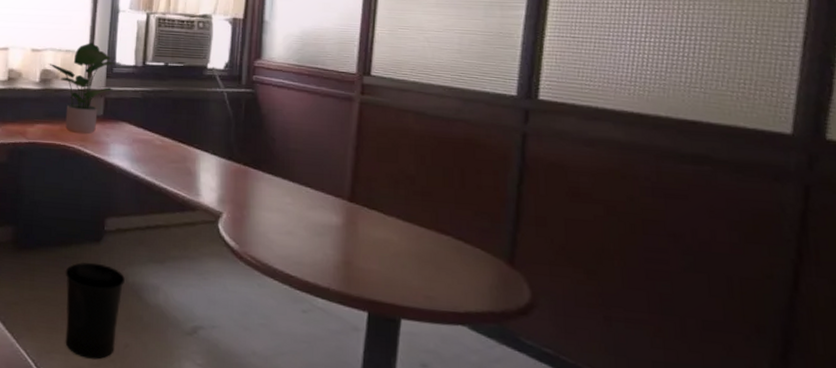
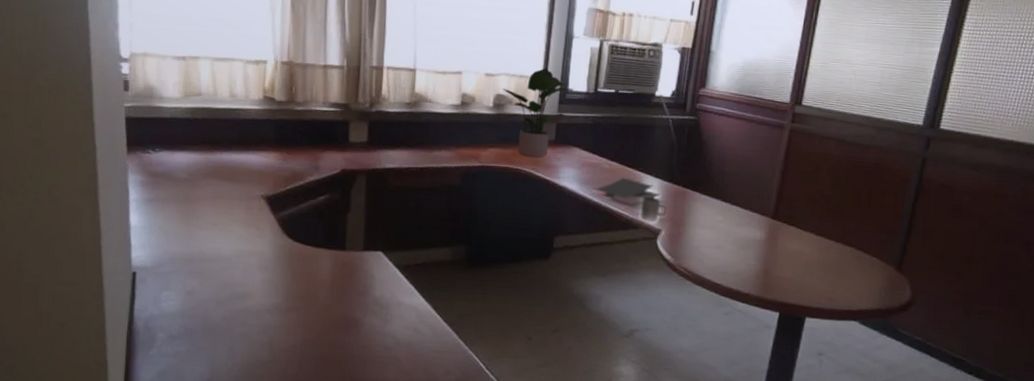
waste bin: present [65,262,125,359] -> none [514,276,571,361]
papers: none [145,154,228,191] -> present [593,177,668,211]
mug: none [198,176,228,204] -> present [640,197,667,223]

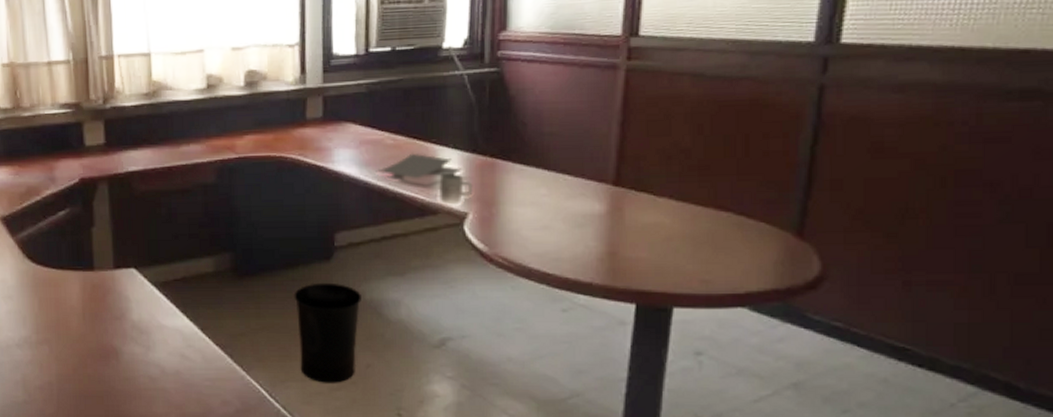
potted plant: present [503,68,567,159] -> none [254,32,332,142]
waste bin: none [514,276,571,361] -> present [294,282,361,383]

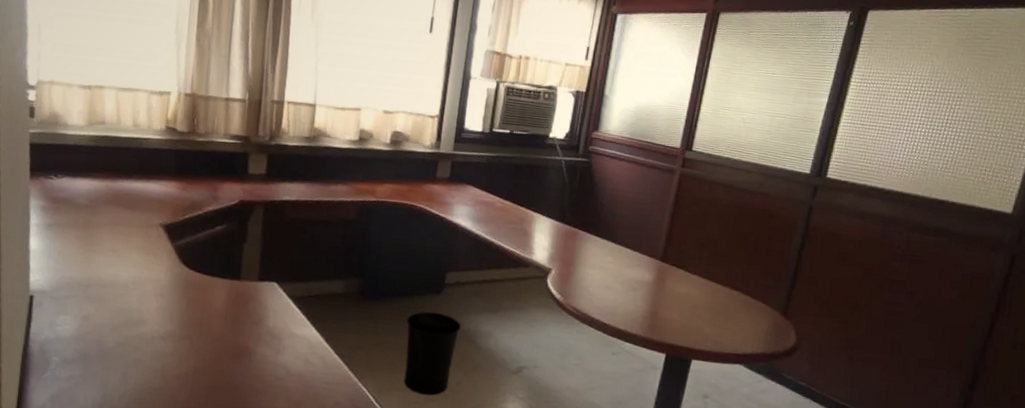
papers: present [376,153,473,193] -> none [485,216,559,250]
mug: present [439,174,473,205] -> none [531,236,558,262]

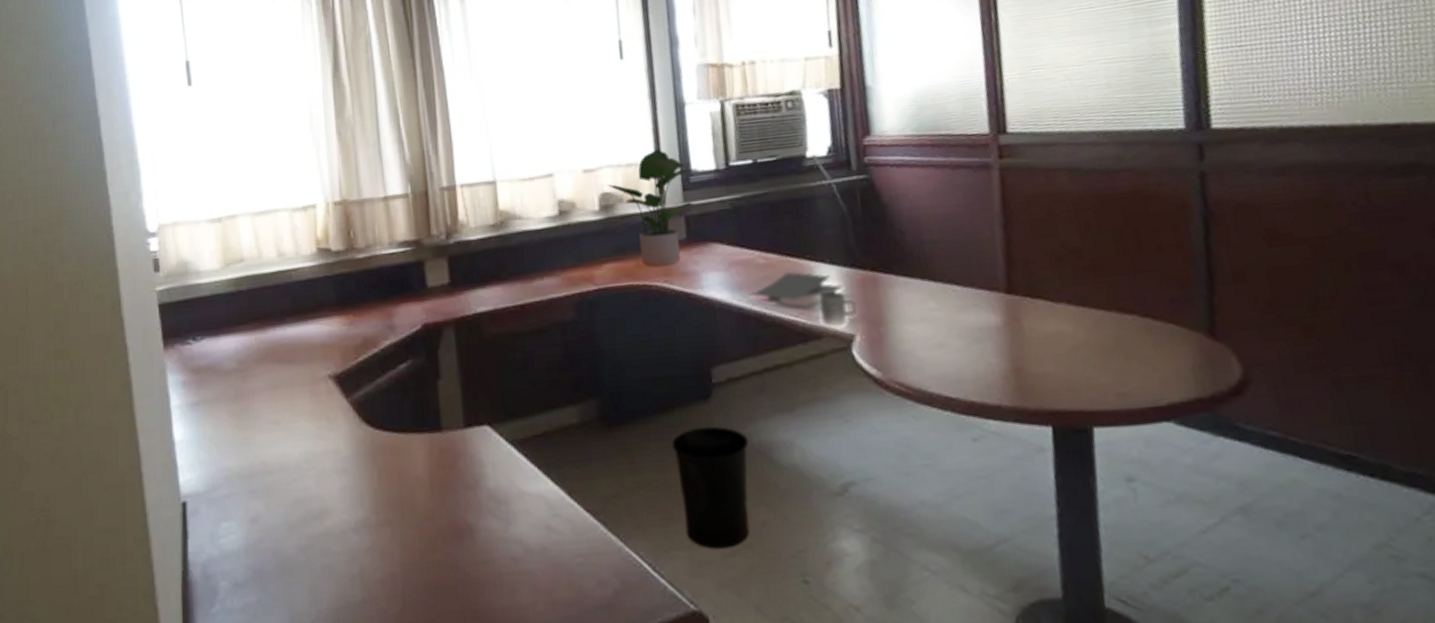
potted plant: none [400,107,463,195] -> present [608,149,694,268]
papers: none [485,216,559,250] -> present [749,271,855,314]
mug: none [531,236,558,262] -> present [819,292,857,327]

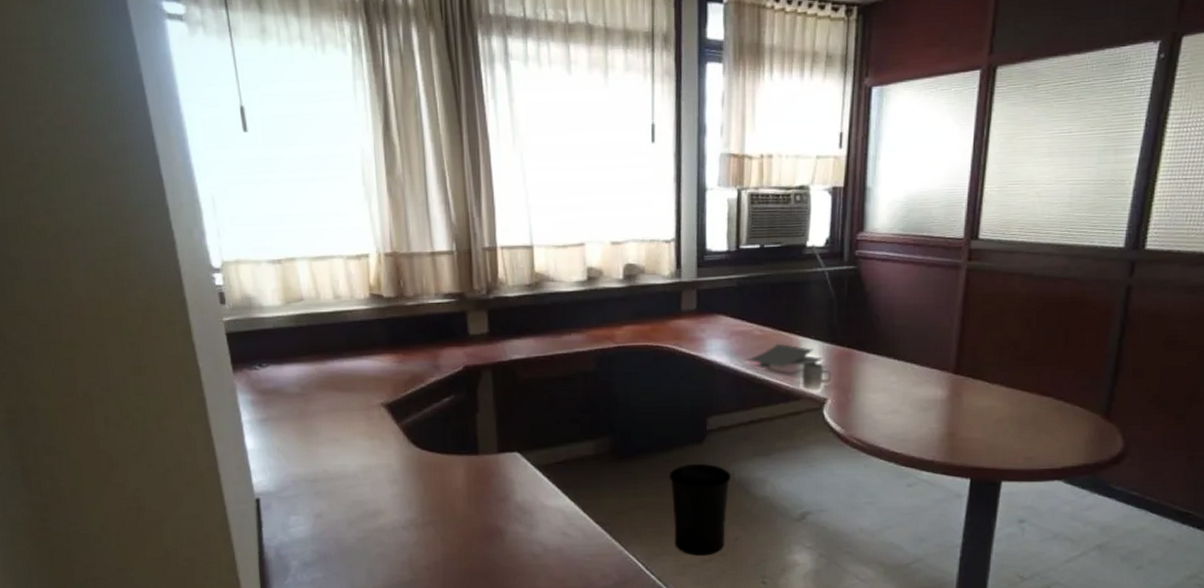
potted plant: present [608,149,694,268] -> none [632,229,705,332]

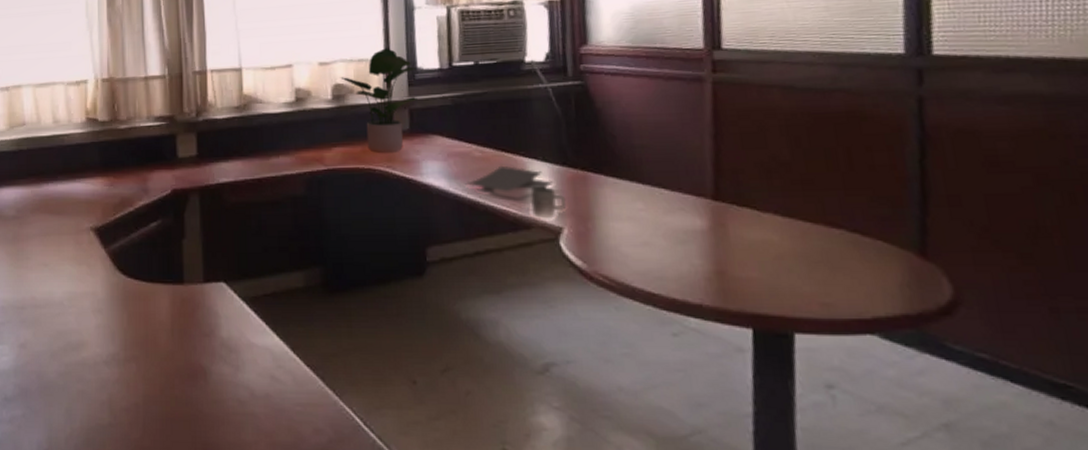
potted plant: none [632,229,705,332] -> present [340,48,418,154]
waste bin: present [669,463,731,556] -> none [386,300,457,412]

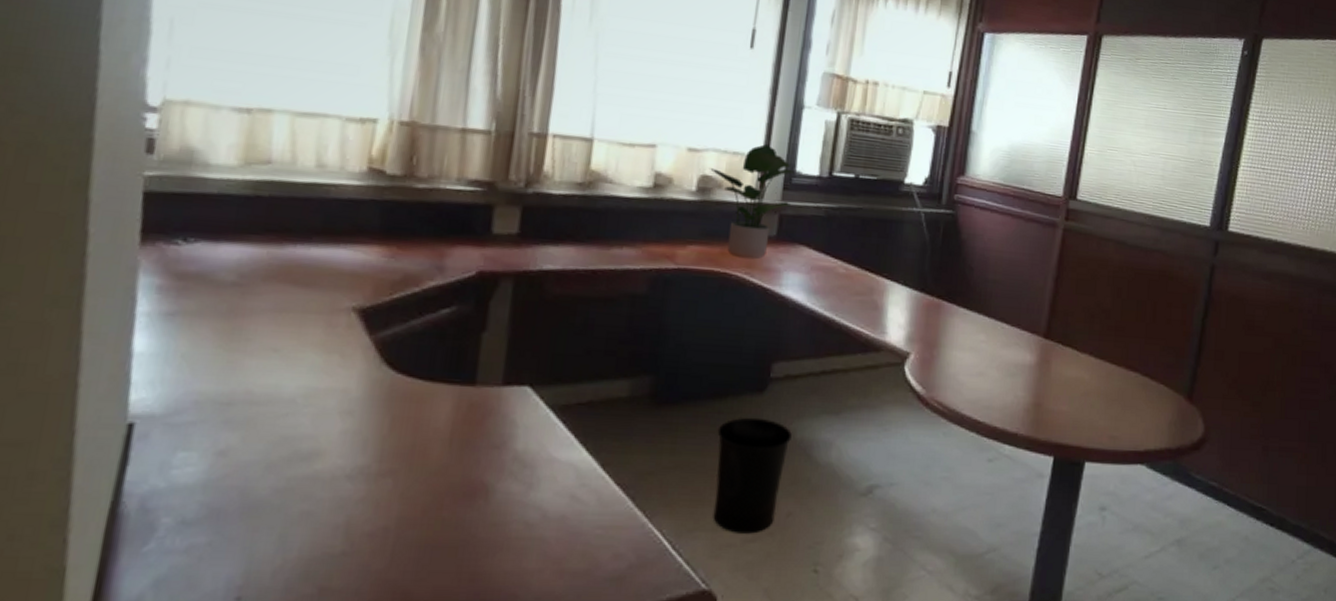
waste bin: none [386,300,457,412] -> present [713,417,792,534]
papers: present [465,165,565,206] -> none [824,285,919,329]
mug: present [530,187,567,219] -> none [884,310,918,343]

